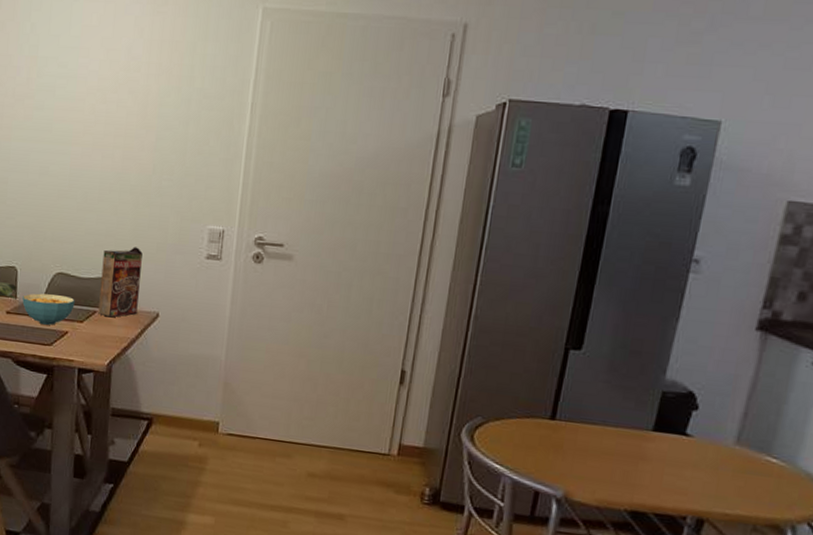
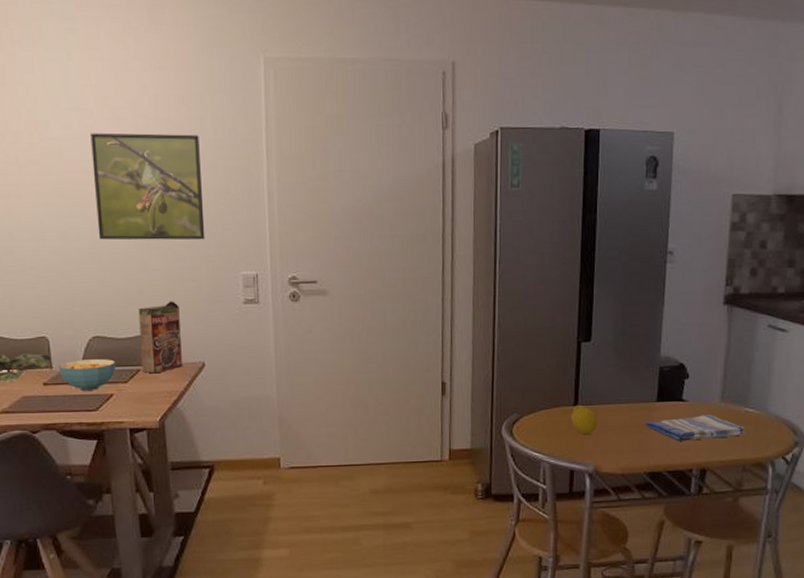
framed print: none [77,72,187,189] -> present [90,132,205,240]
fruit: none [544,419,577,456] -> present [571,404,598,435]
dish towel: none [633,452,763,488] -> present [645,415,746,441]

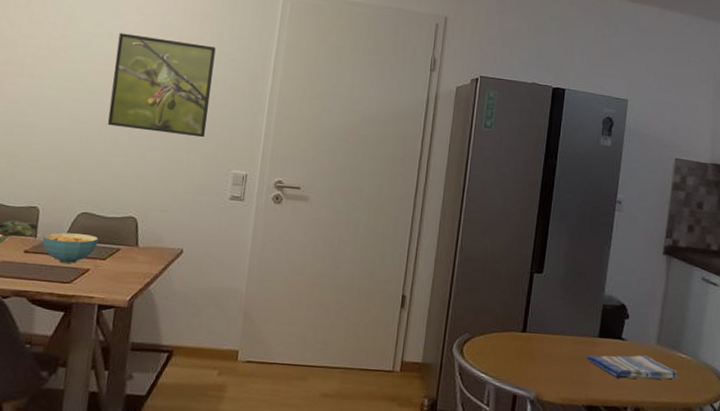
cereal box: present [138,301,182,374] -> none [122,188,169,255]
fruit: present [571,404,598,435] -> none [518,331,543,362]

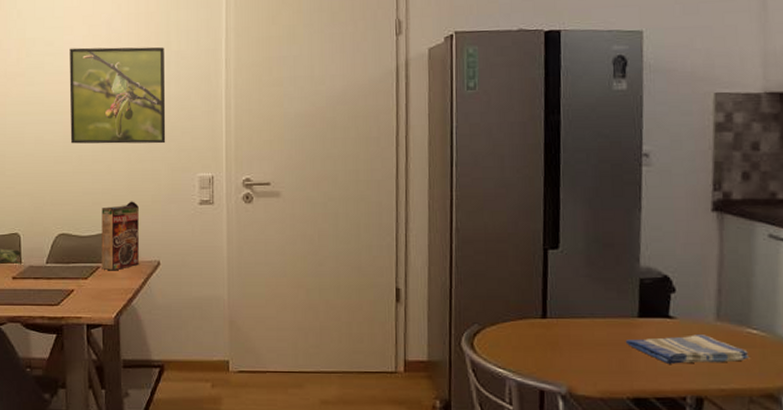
cereal bowl: present [42,232,99,263] -> none [27,256,78,285]
cereal box: none [122,188,169,255] -> present [101,201,139,271]

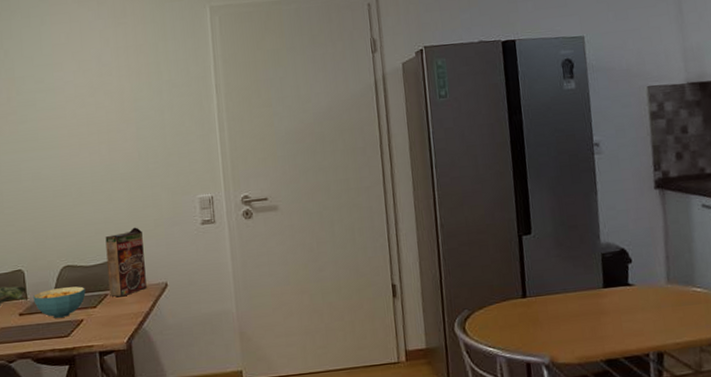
cereal bowl: none [27,256,78,285] -> present [33,286,86,318]
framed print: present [69,47,166,144] -> none [60,77,164,177]
dish towel: present [625,335,750,364] -> none [594,297,697,326]

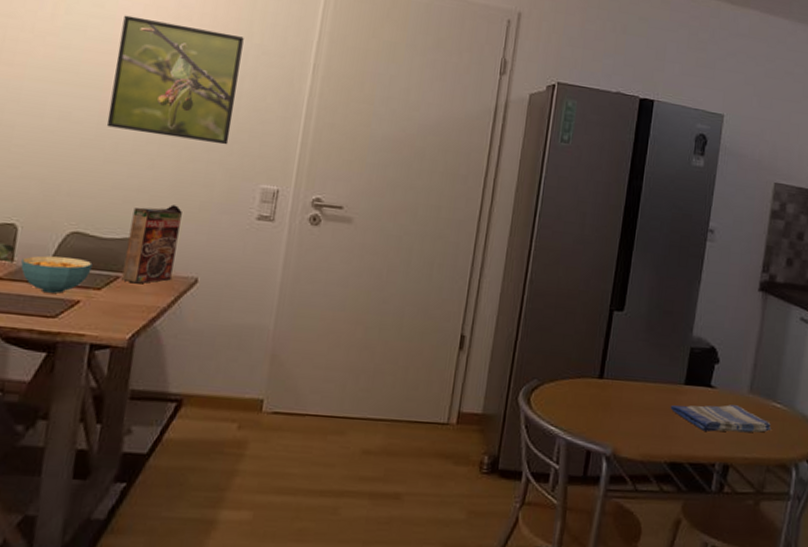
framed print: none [60,77,164,177] -> present [106,15,244,145]
dish towel: none [594,297,697,326] -> present [670,405,772,433]

